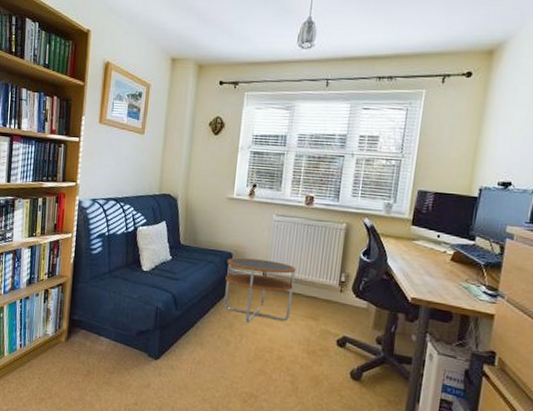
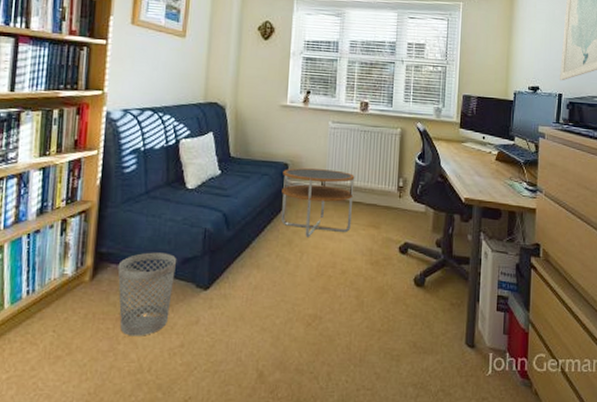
wastebasket: none [86,323,133,392] -> present [117,252,177,336]

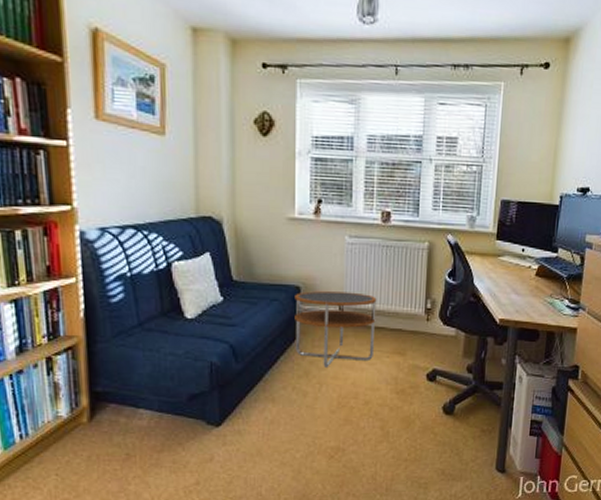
wastebasket: present [117,252,177,336] -> none [117,389,183,476]

